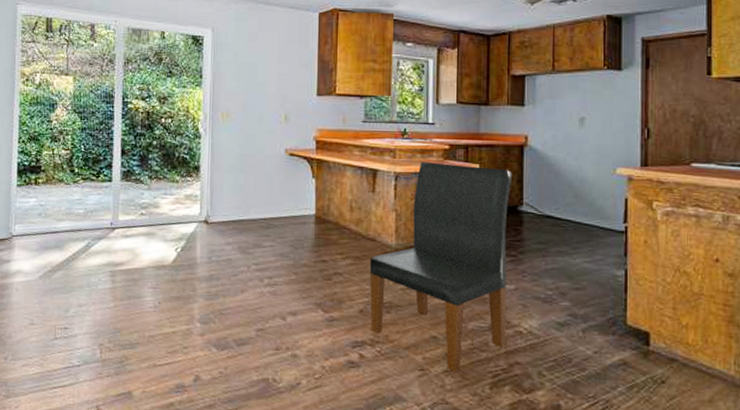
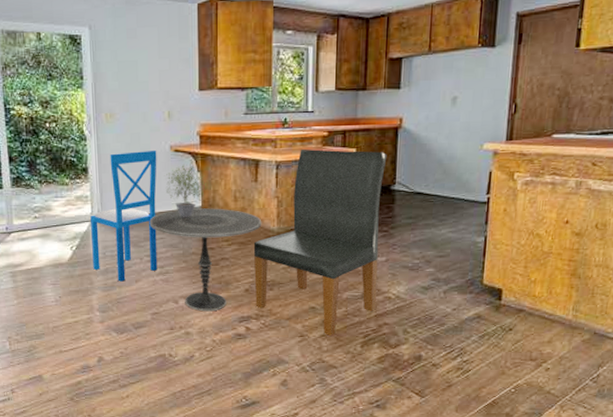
dining chair: none [197,152,271,291] -> present [91,150,158,282]
side table: none [259,216,379,333] -> present [149,208,262,312]
potted plant: none [279,166,324,225] -> present [166,161,209,217]

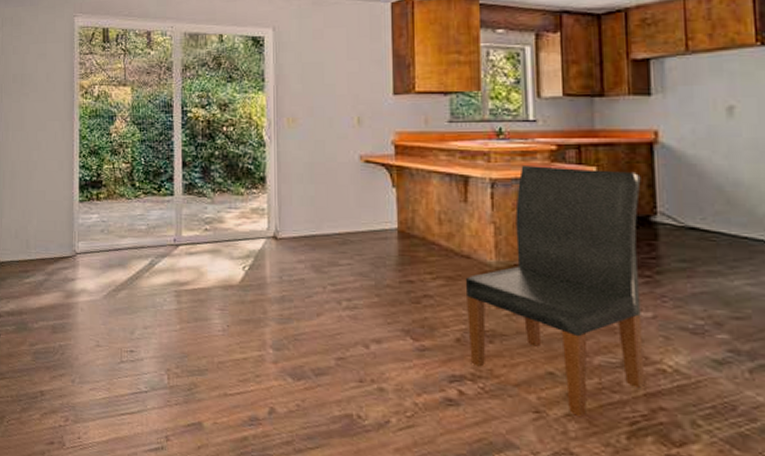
dining chair: present [91,150,158,282] -> none [267,159,345,314]
side table: present [149,208,262,312] -> none [334,230,475,364]
potted plant: present [166,161,209,217] -> none [355,174,406,241]

